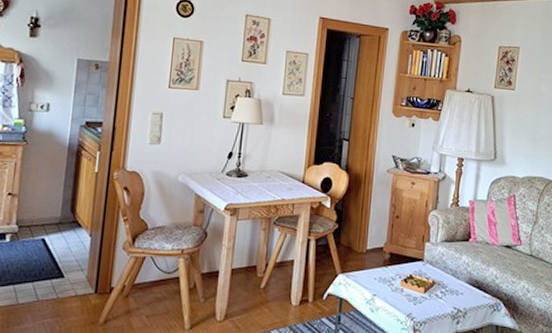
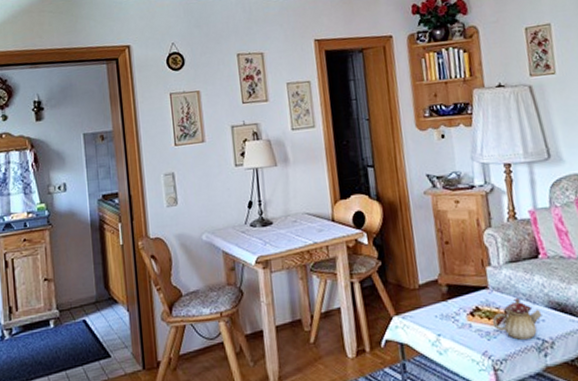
teapot: none [420,272,462,307] -> present [492,297,542,340]

